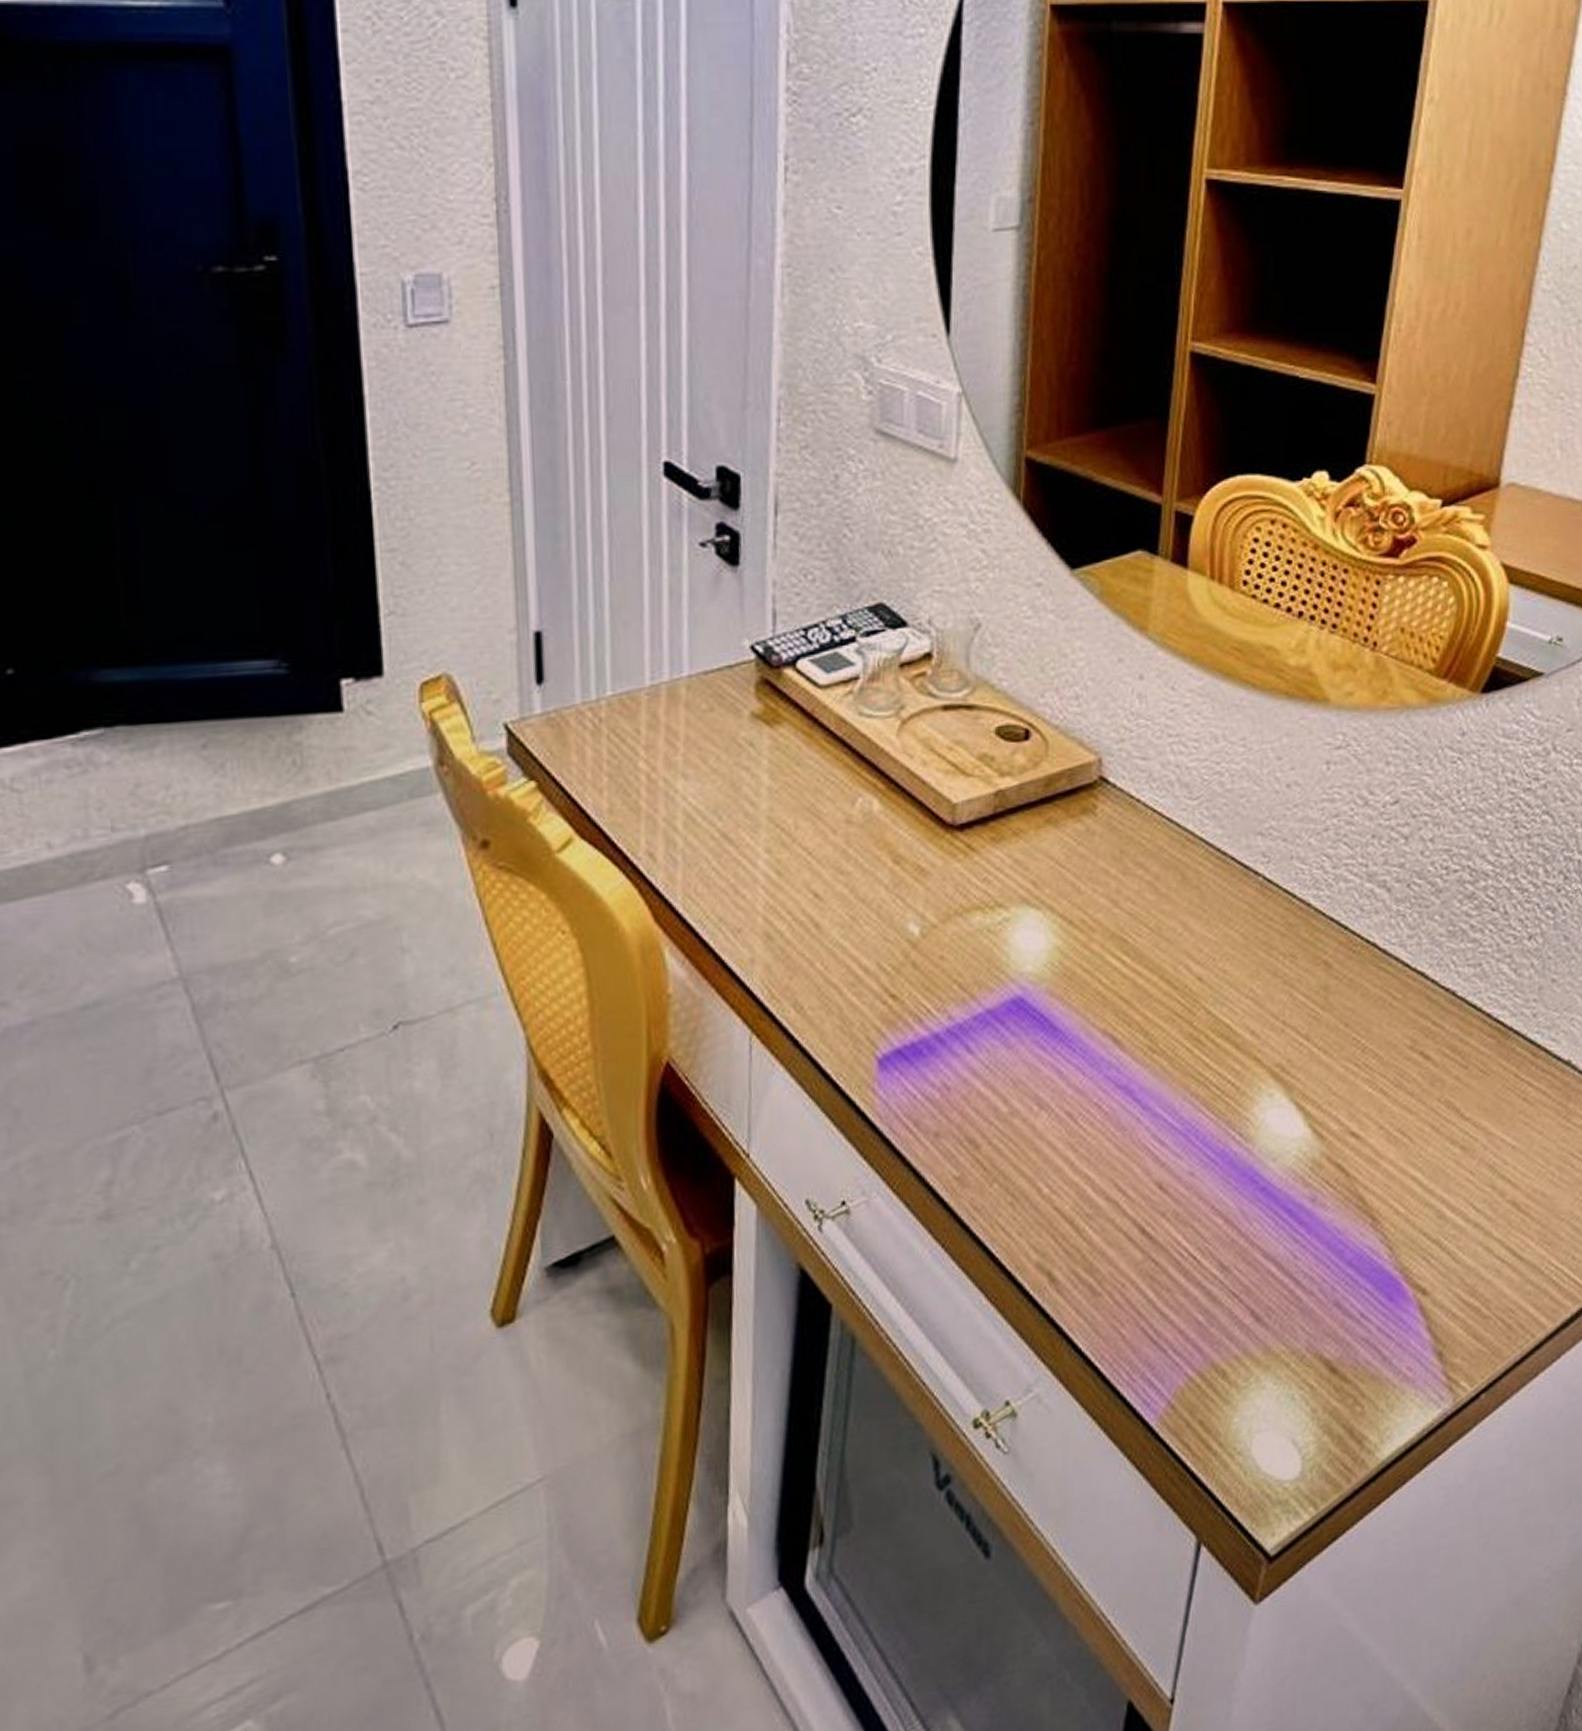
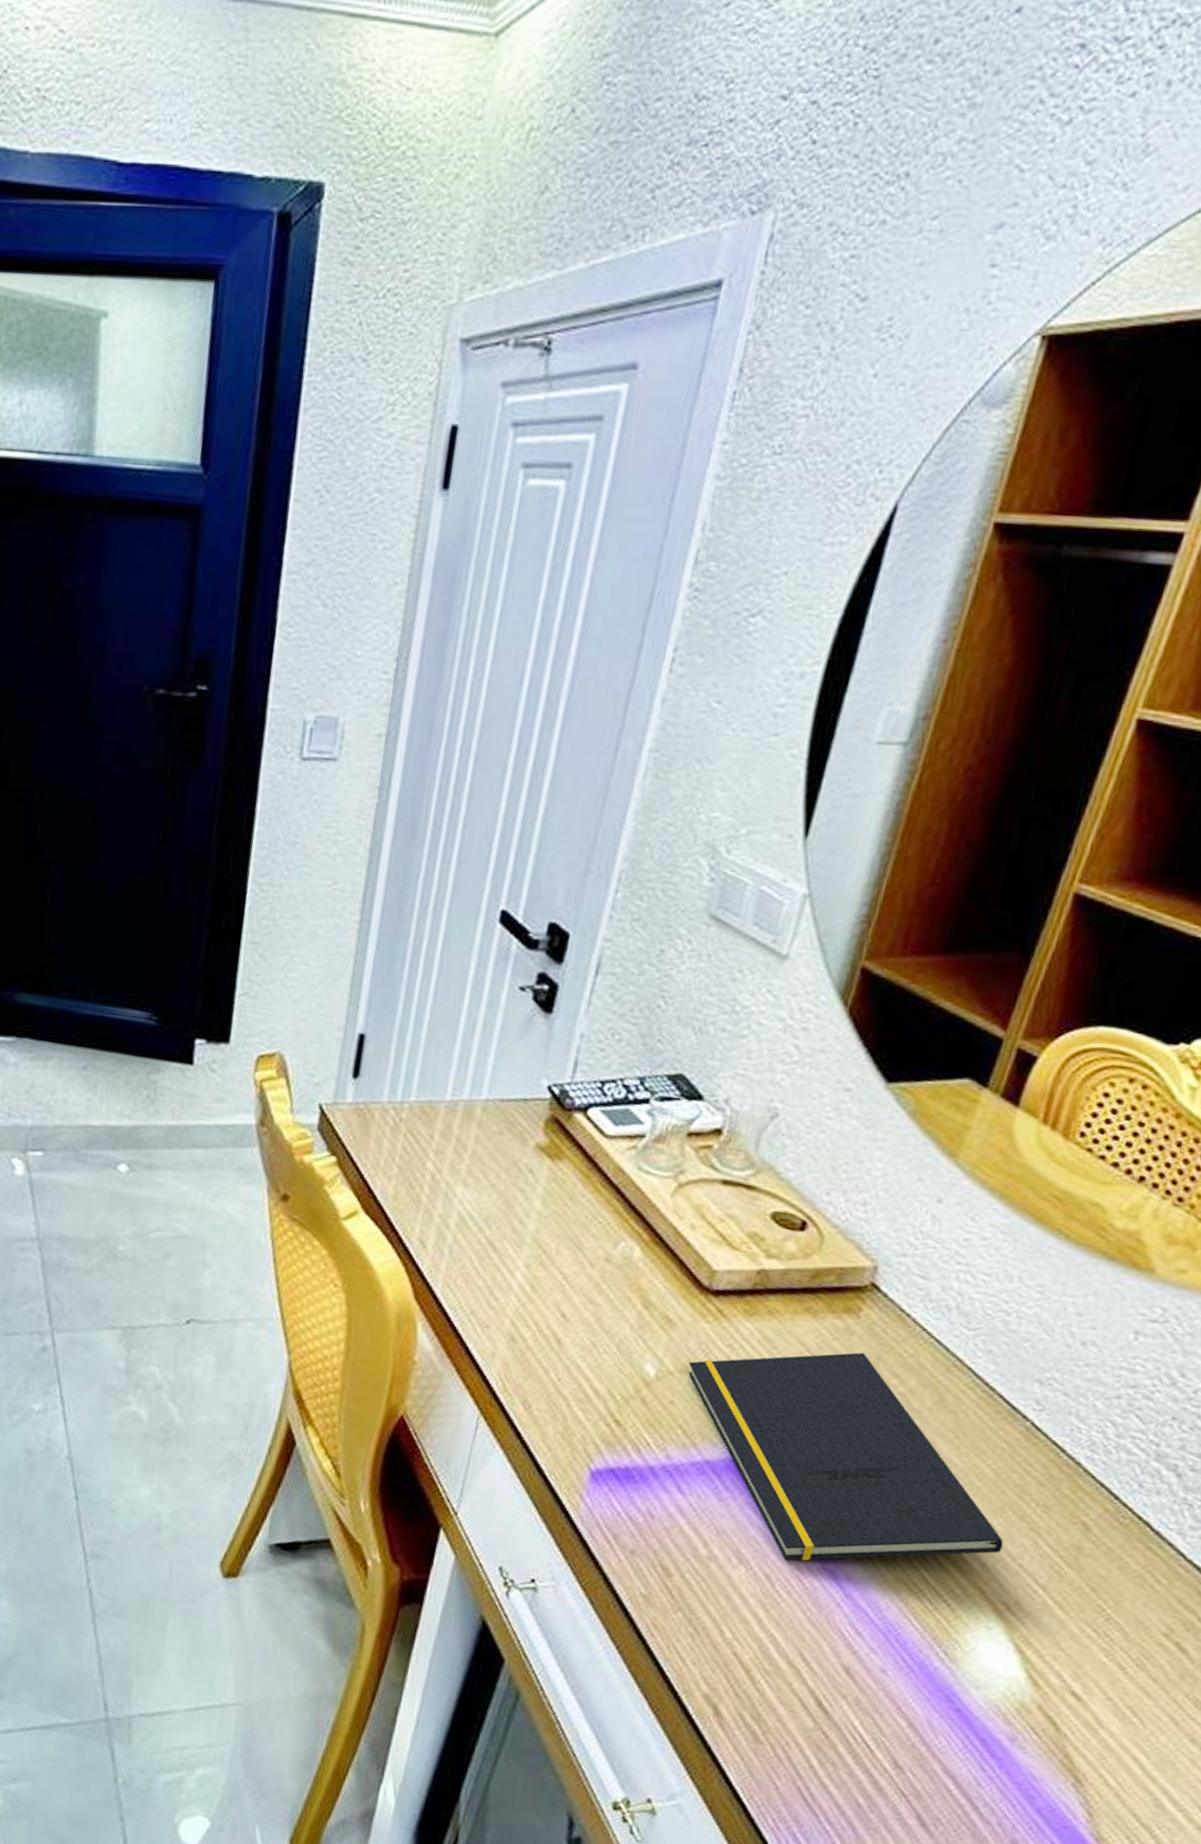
notepad: none [949,850,1265,1090] -> present [688,1352,1004,1561]

